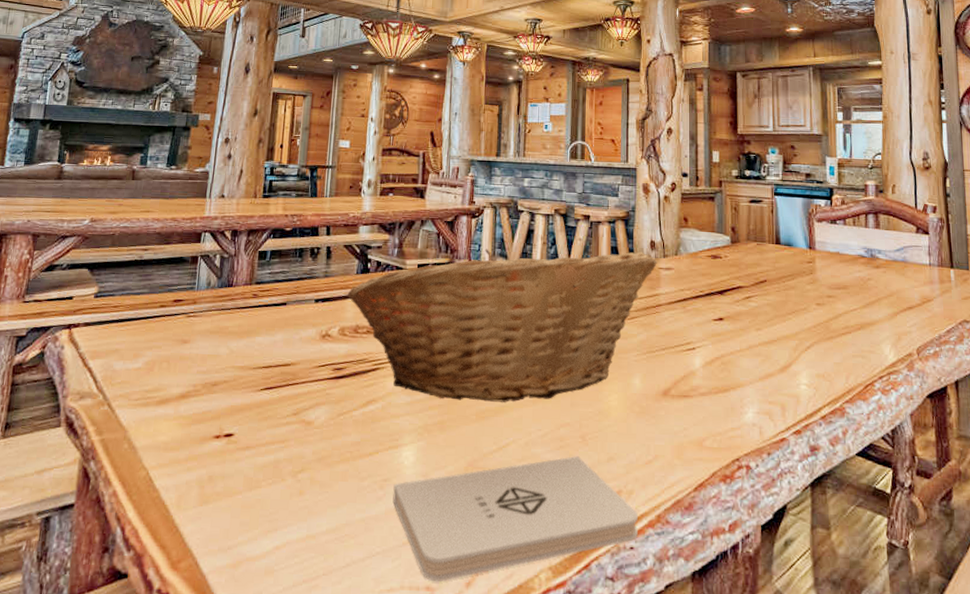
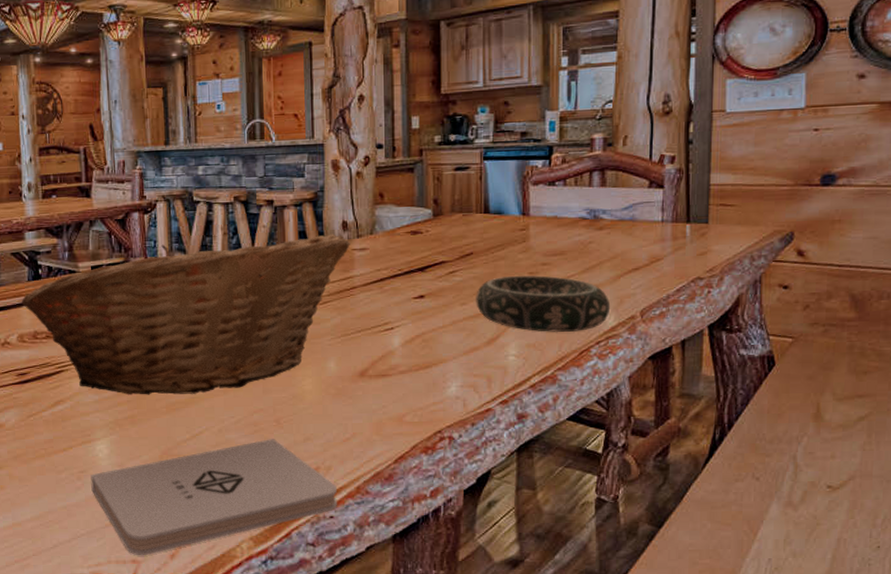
decorative bowl: none [770,305,890,365] -> present [476,275,611,332]

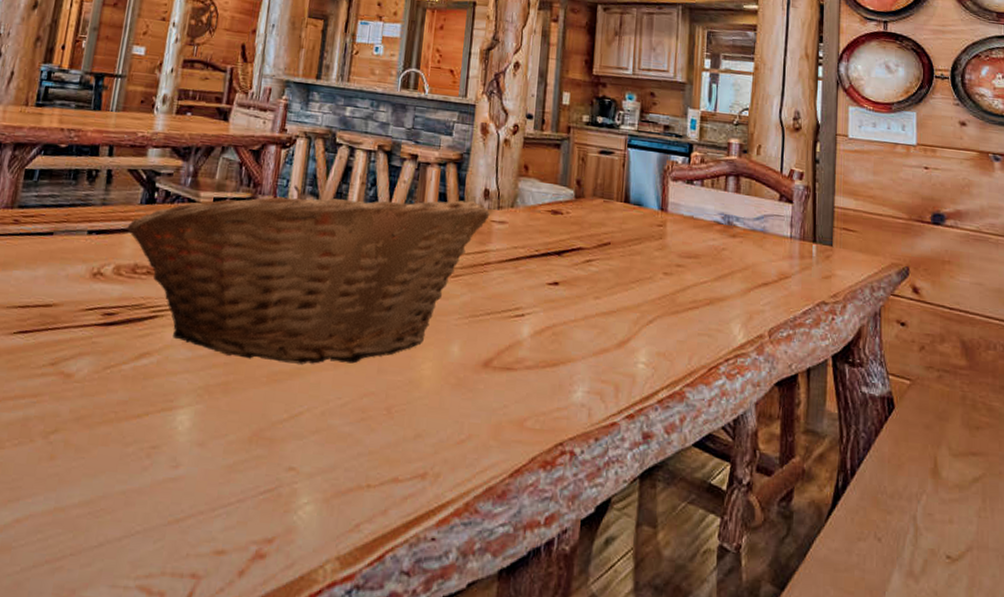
notepad: present [91,439,337,556] -> none [160,430,444,569]
decorative bowl: present [476,275,611,332] -> none [609,273,741,345]

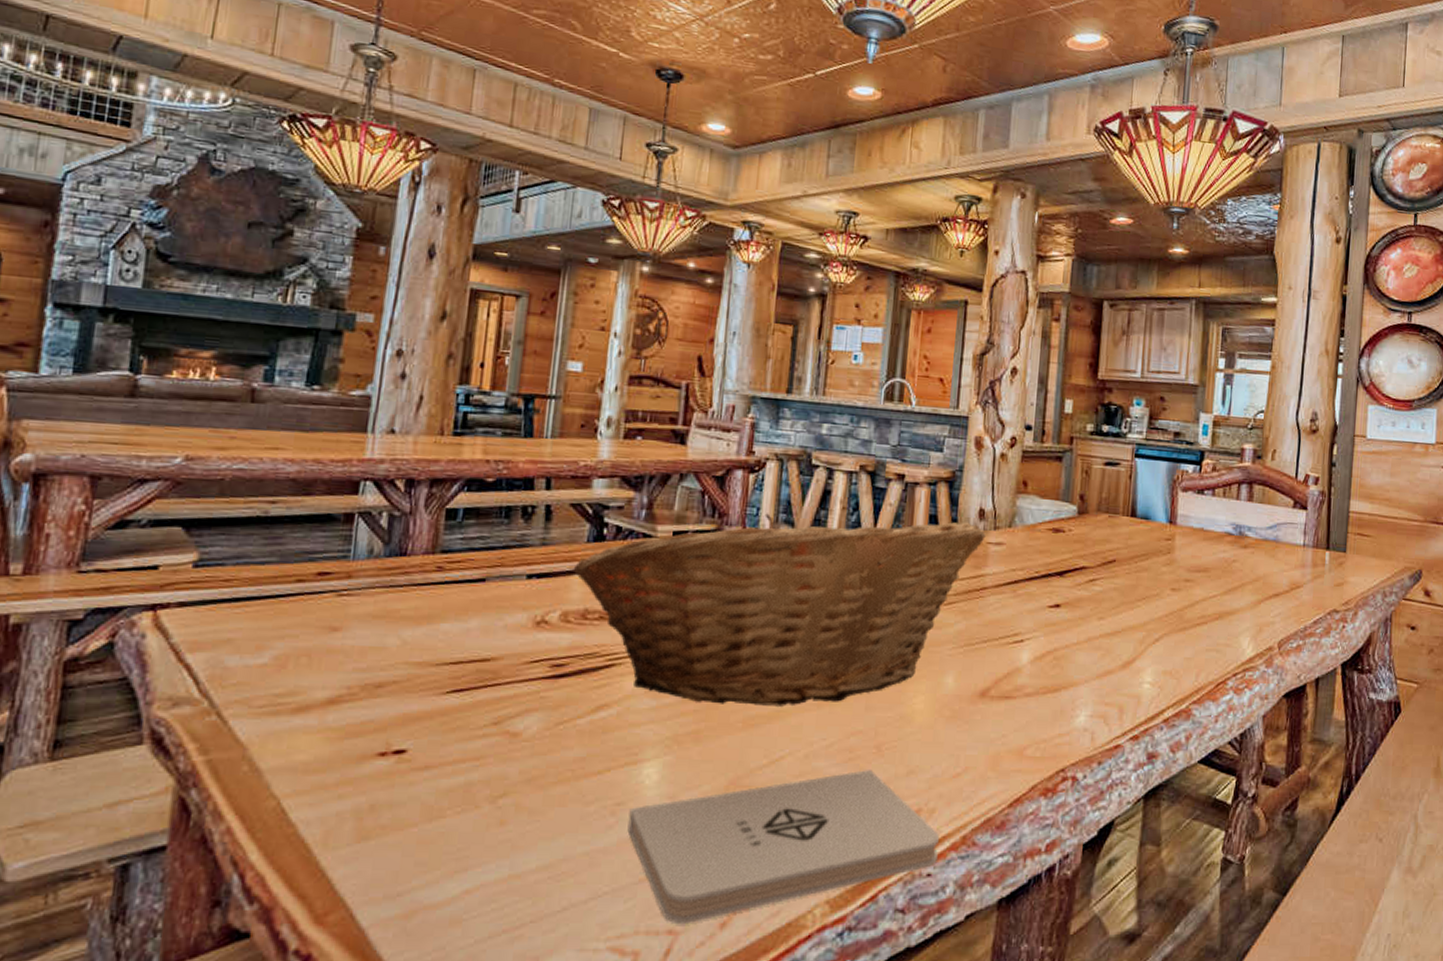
notepad: none [160,430,444,569] -> present [627,770,939,925]

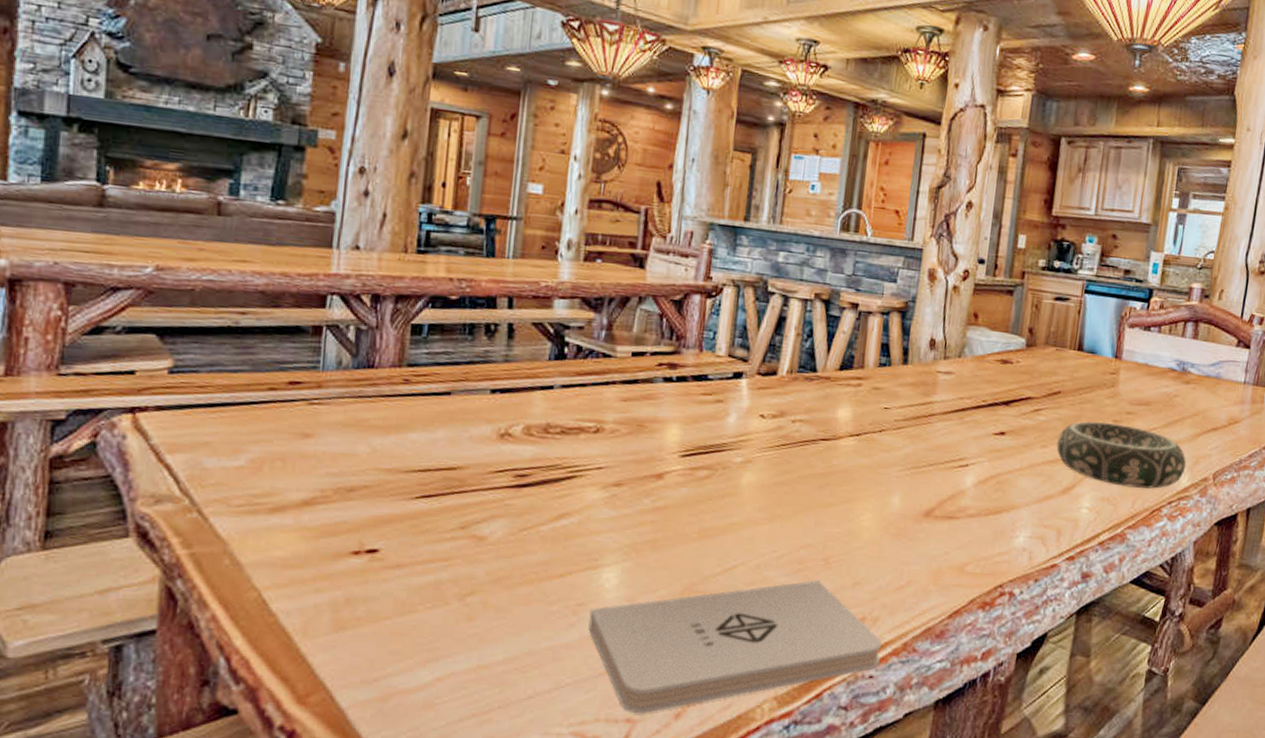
fruit basket: present [573,513,986,706] -> none [535,337,936,520]
decorative bowl: none [1114,590,1250,660] -> present [1056,421,1187,489]

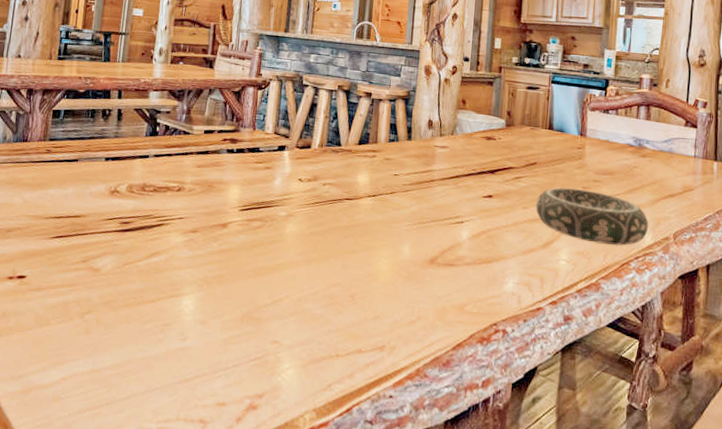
notepad: present [588,580,882,714] -> none [172,313,399,417]

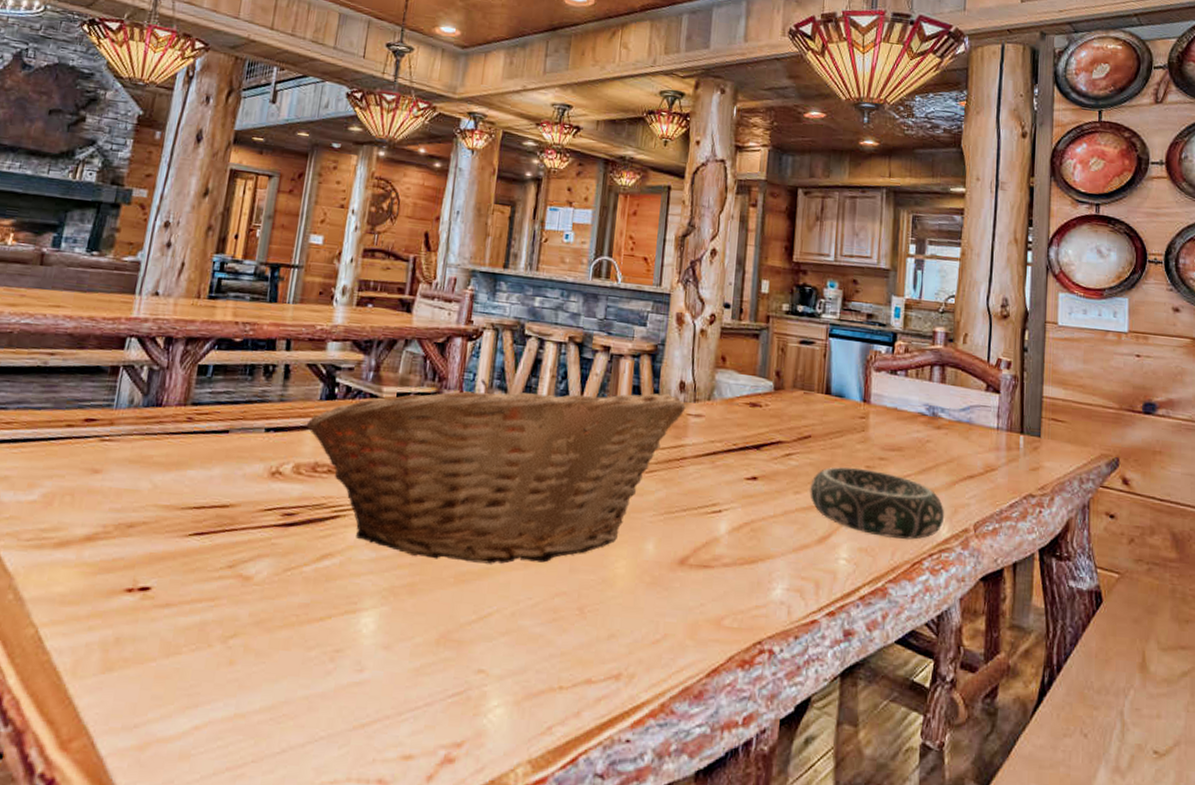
fruit basket: none [136,119,434,262] -> present [306,378,686,564]

